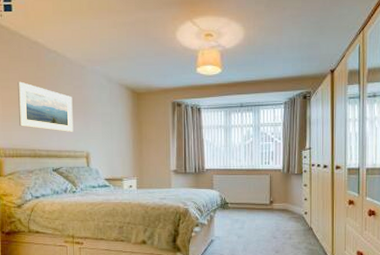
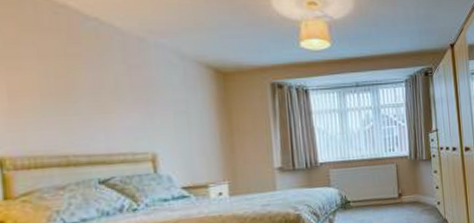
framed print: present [18,81,74,132] -> none [34,59,131,128]

